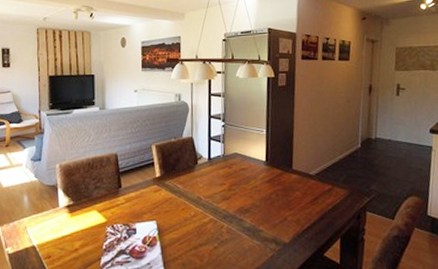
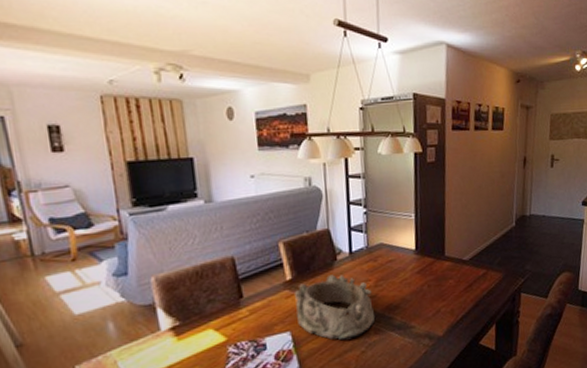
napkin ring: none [161,176,228,235] -> present [295,274,376,341]

